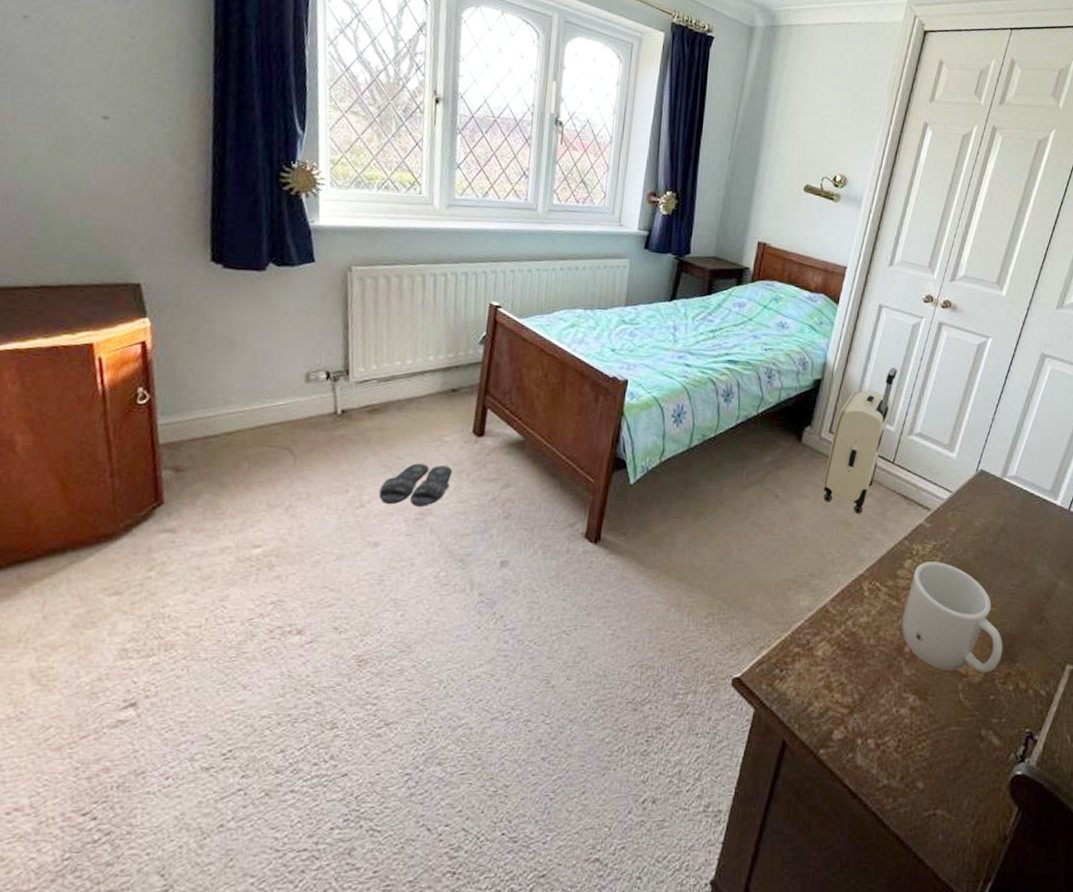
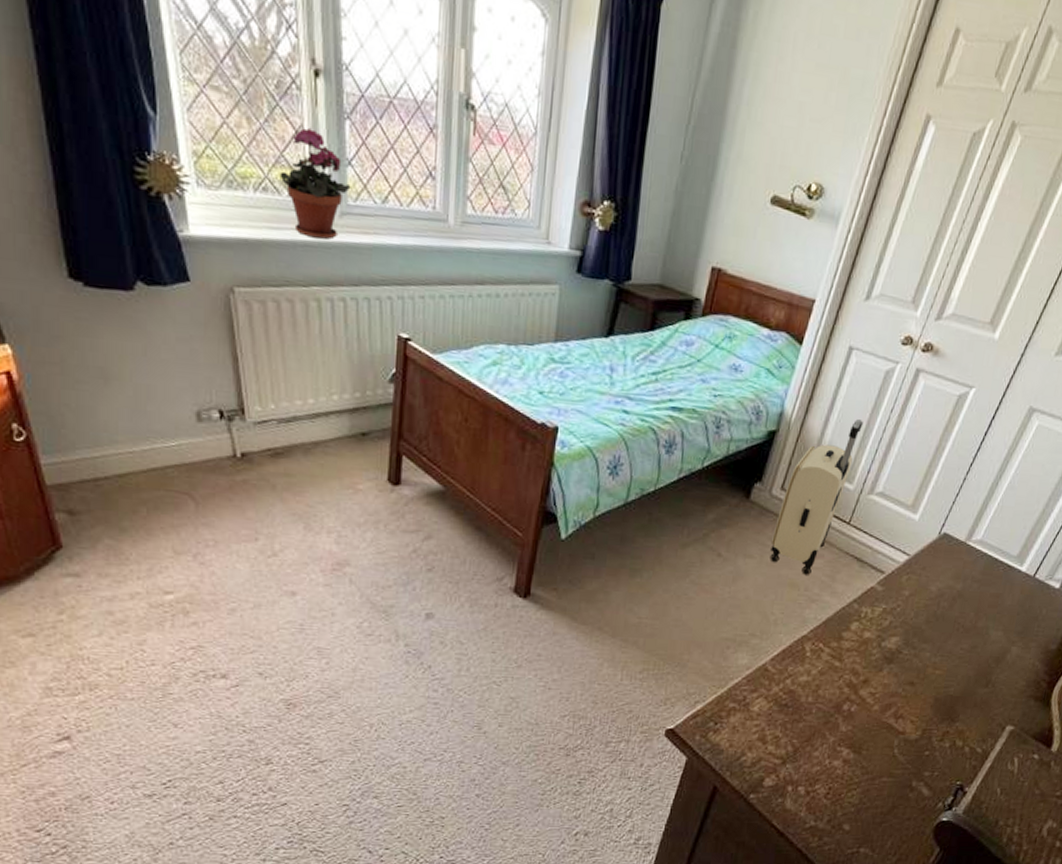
slippers: present [379,463,452,507] -> none [291,512,368,557]
potted plant: none [400,140,458,227] -> present [279,127,351,241]
mug: present [902,562,1003,673] -> none [841,624,945,731]

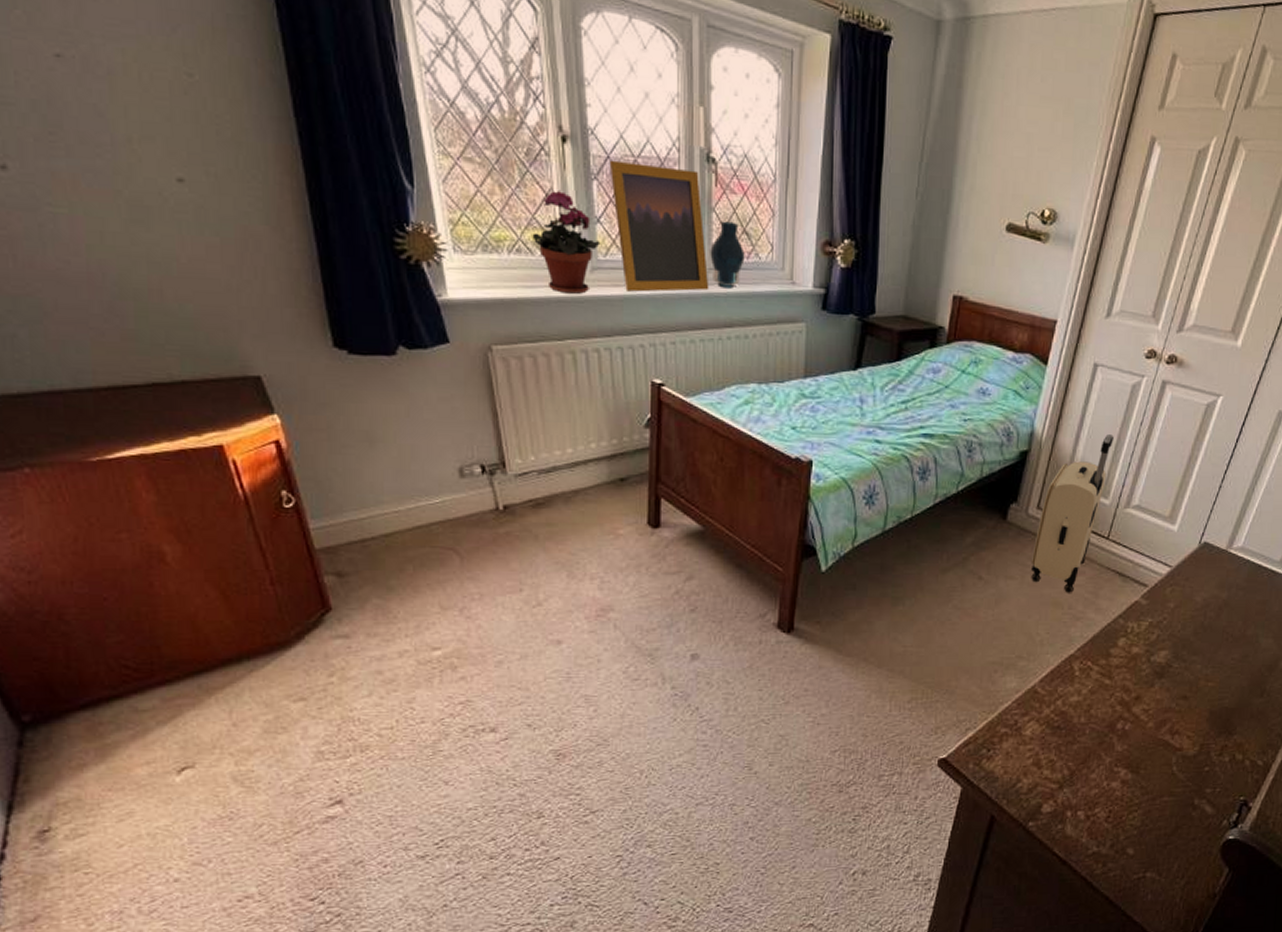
picture frame: none [363,99,462,245] -> present [609,160,709,292]
vase: none [464,172,501,246] -> present [710,221,745,290]

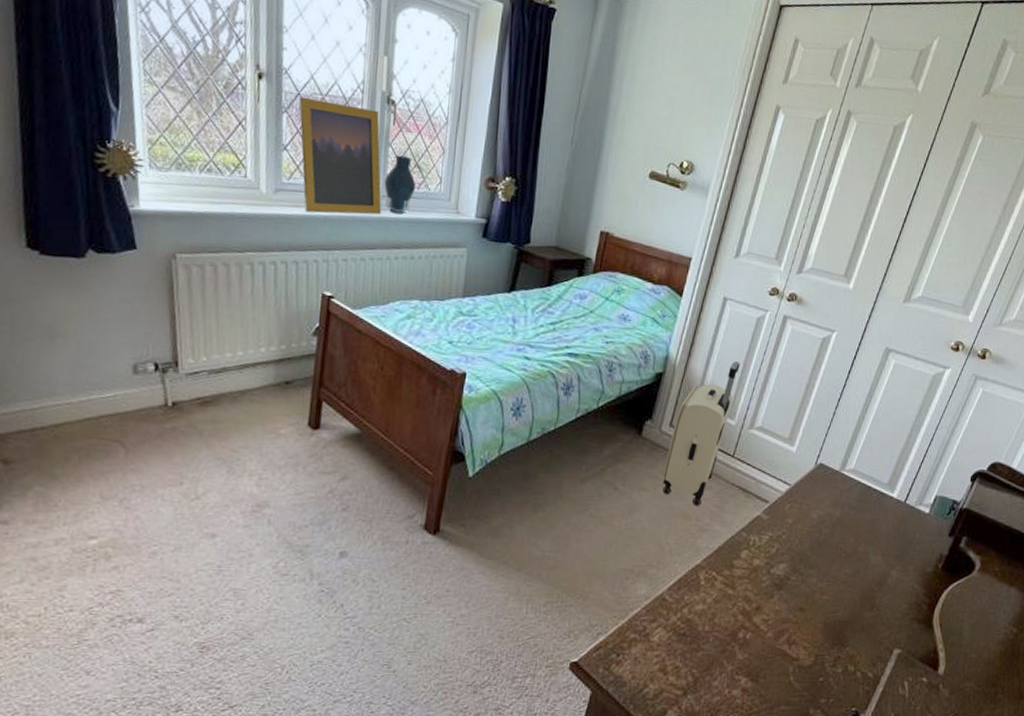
potted plant: present [532,189,601,295] -> none [223,119,286,213]

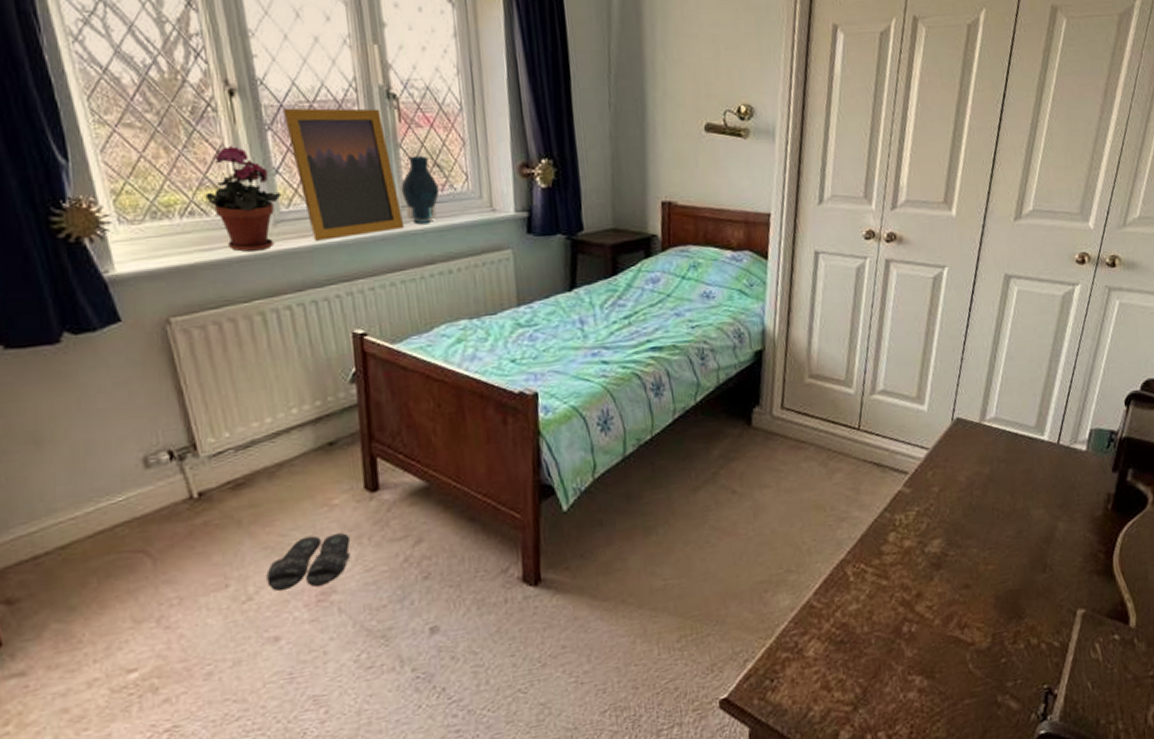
slippers: none [214,456,288,499] -> present [266,533,351,591]
potted plant: none [223,119,286,213] -> present [205,145,282,253]
suitcase: present [662,361,740,506] -> none [784,321,848,494]

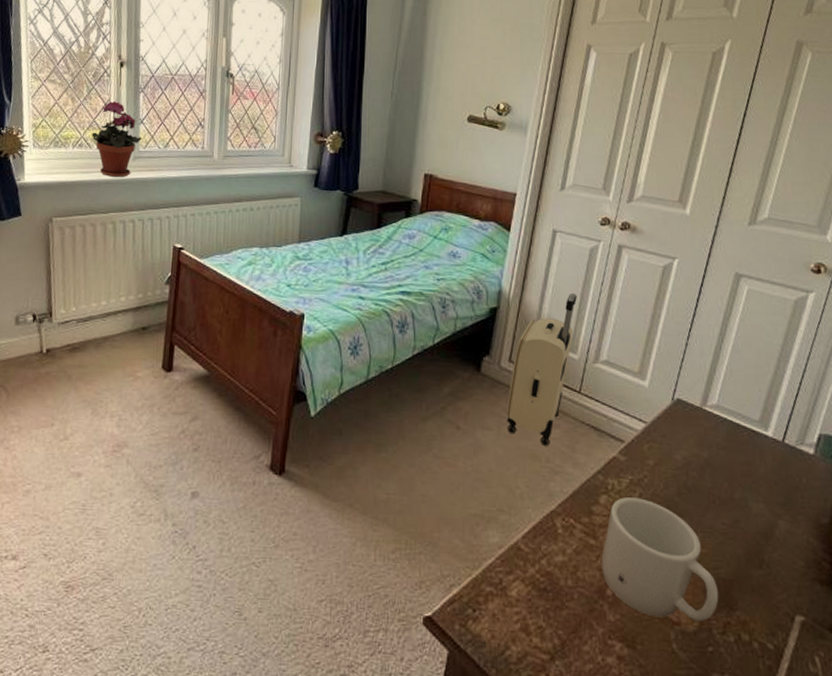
slippers: present [266,533,351,591] -> none [80,398,144,439]
picture frame: present [282,108,405,241] -> none [153,78,224,175]
vase: present [400,155,440,226] -> none [225,120,253,172]
suitcase: none [784,321,848,494] -> present [507,293,577,446]
mug: none [894,527,1009,644] -> present [601,497,719,621]

